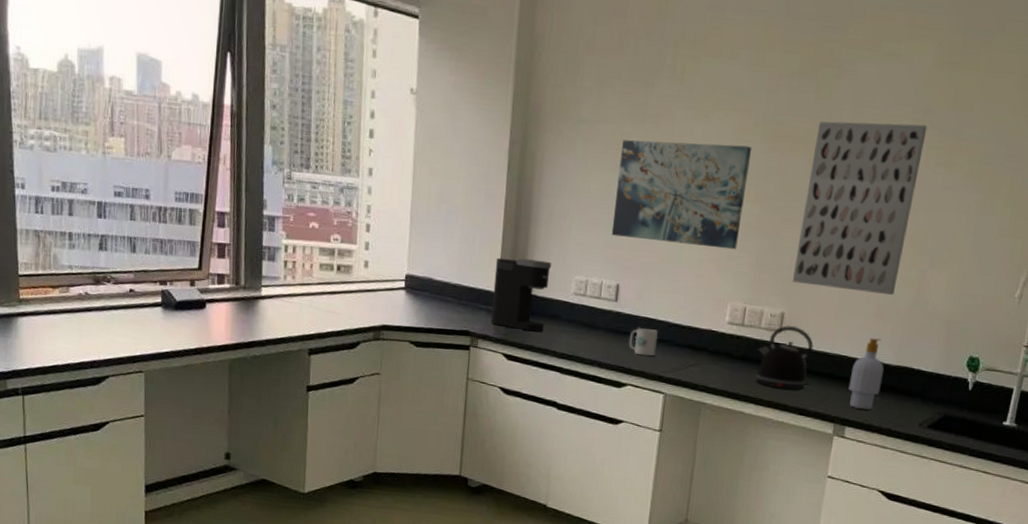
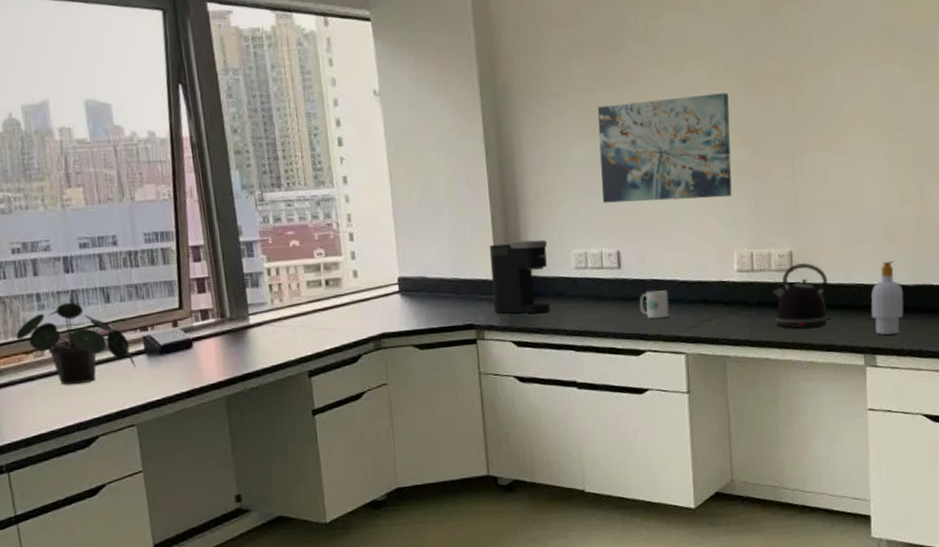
potted plant: none [46,245,151,325] -> present [16,302,136,385]
wall art: present [792,121,928,296] -> none [790,44,899,220]

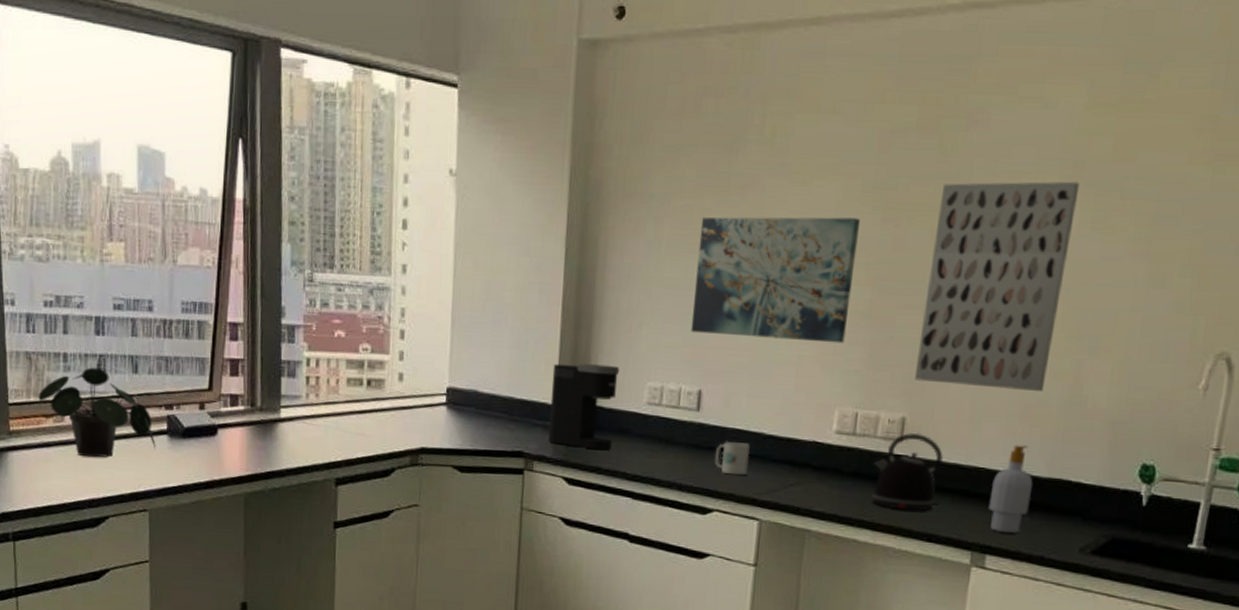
wall art: none [790,44,899,220] -> present [914,181,1080,392]

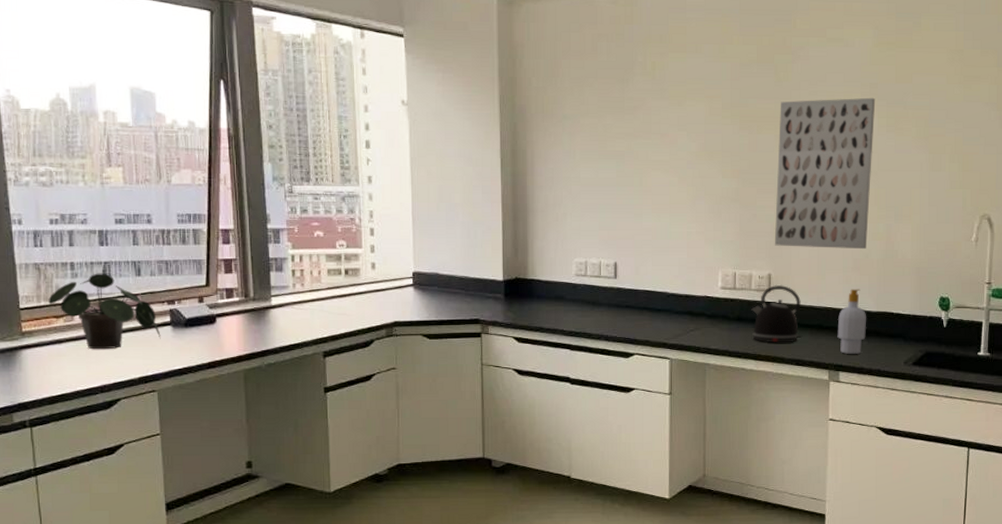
coffee maker: present [548,363,620,450] -> none [498,247,552,313]
wall art: present [690,217,861,344] -> none [604,128,724,221]
mug: present [714,440,751,476] -> none [631,300,659,326]

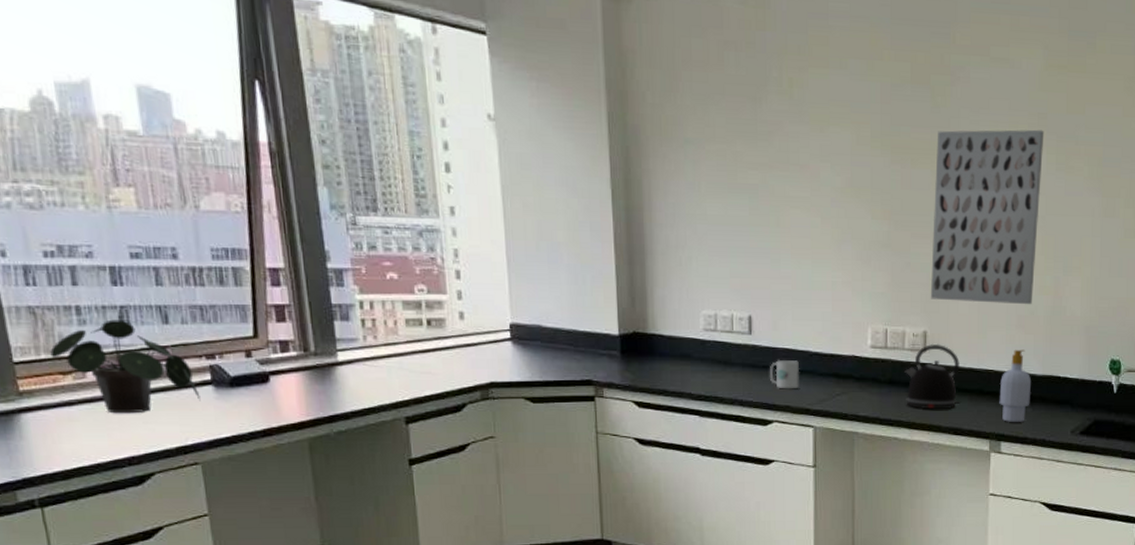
mug: none [631,300,659,326] -> present [769,359,800,389]

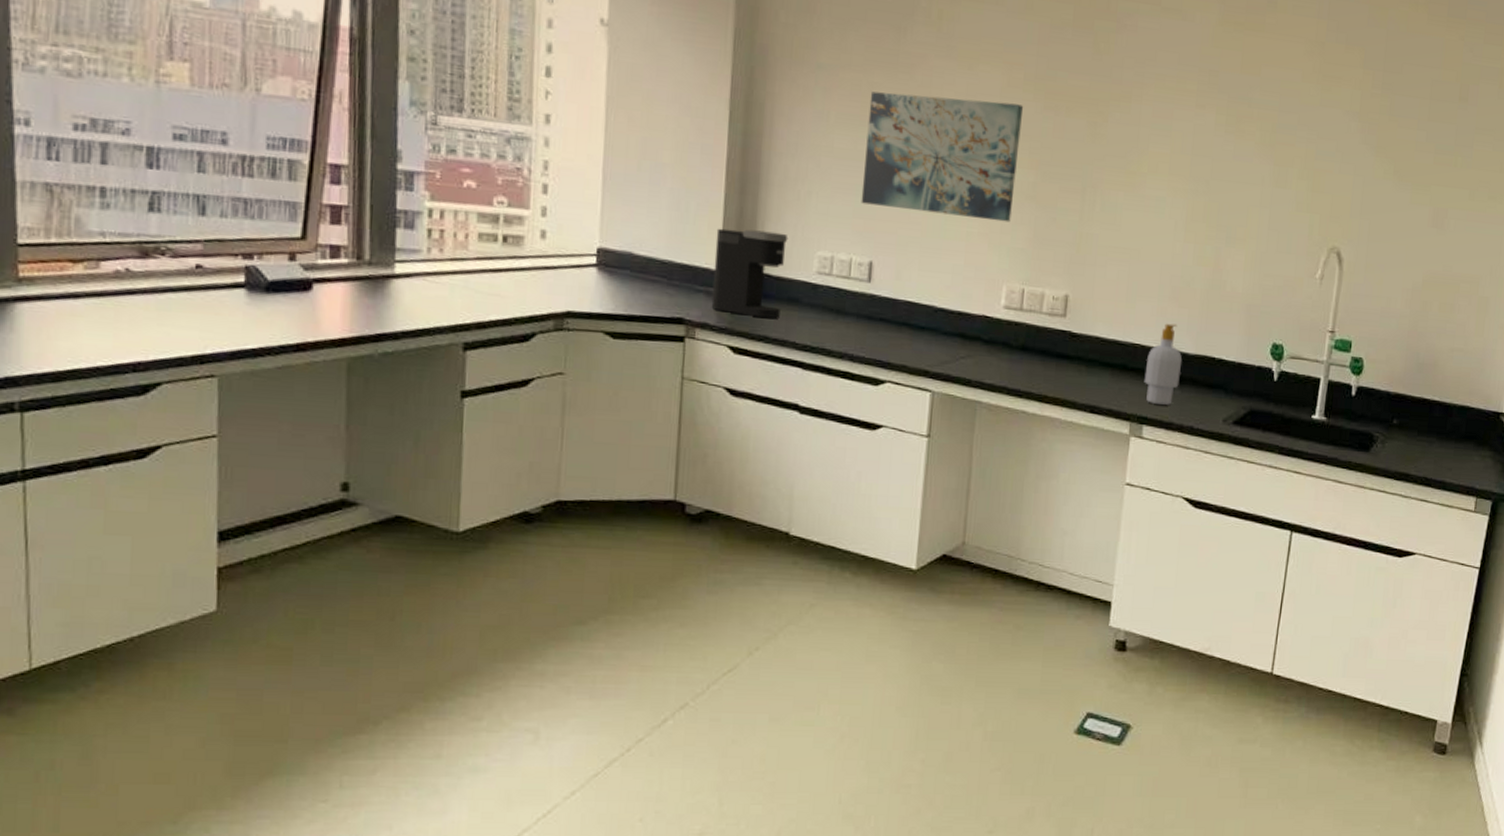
potted plant: present [50,319,201,414] -> none [62,205,229,313]
coffee maker: none [612,296,676,373] -> present [711,228,788,318]
wall art: none [735,159,873,270] -> present [861,91,1024,223]
mug: present [769,359,800,389] -> none [886,312,922,348]
kettle: present [905,343,960,409] -> none [1039,309,1103,384]
wall art: present [930,129,1044,305] -> none [1075,79,1215,276]

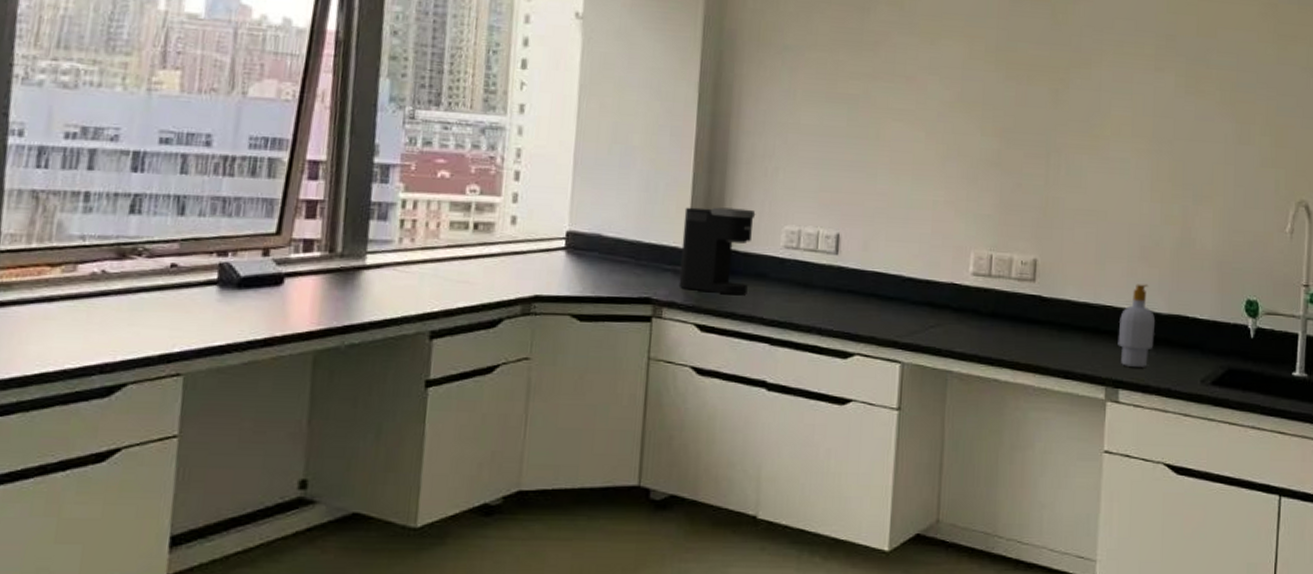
wall art: present [861,91,1024,223] -> none [827,69,986,190]

